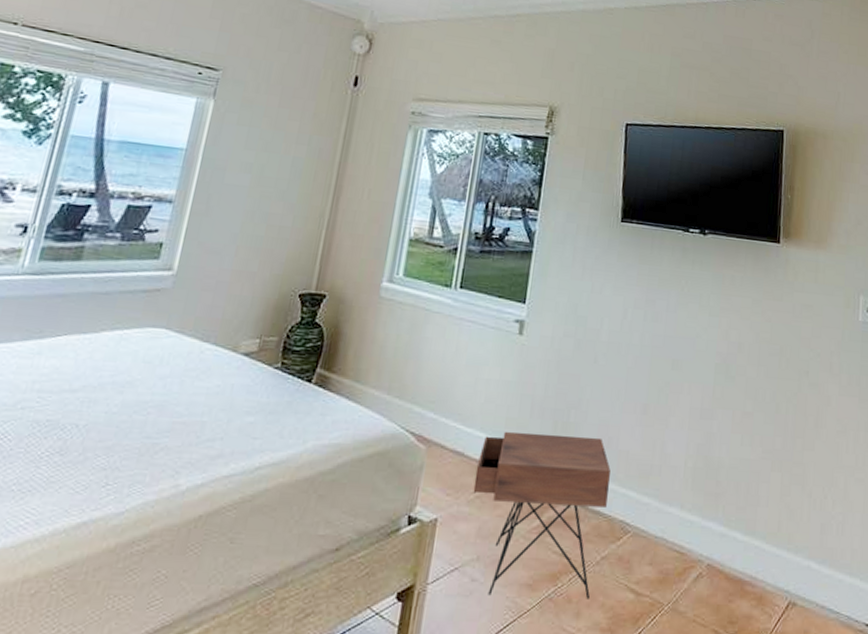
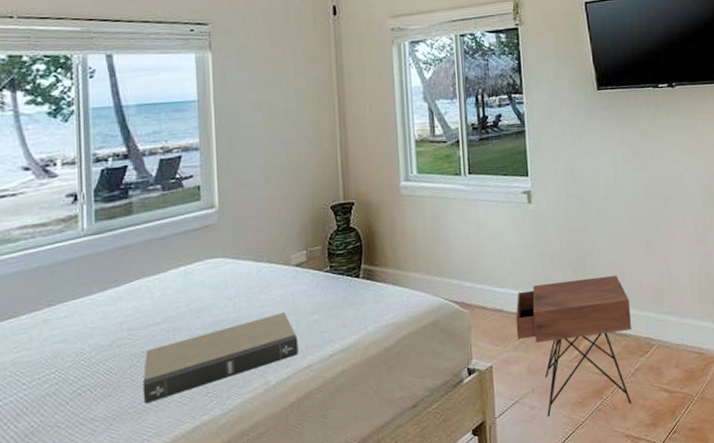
book: none [32,405,225,483] -> present [142,311,298,404]

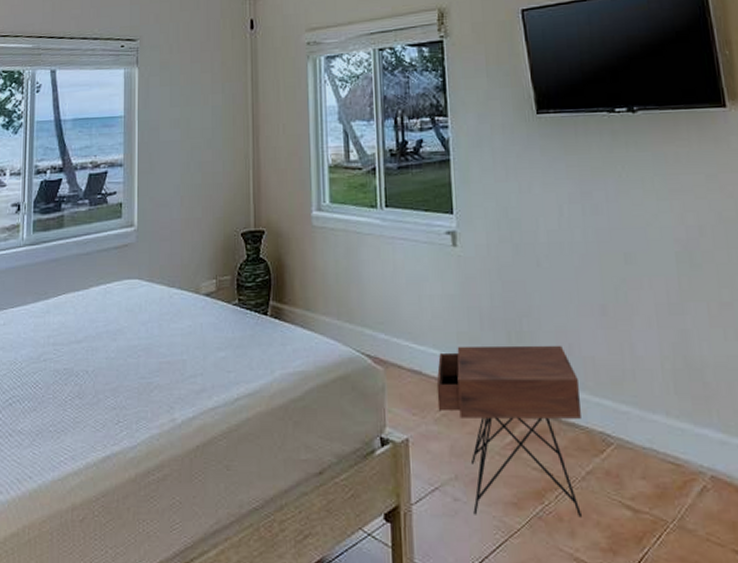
book: present [142,311,298,404] -> none [62,344,205,424]

